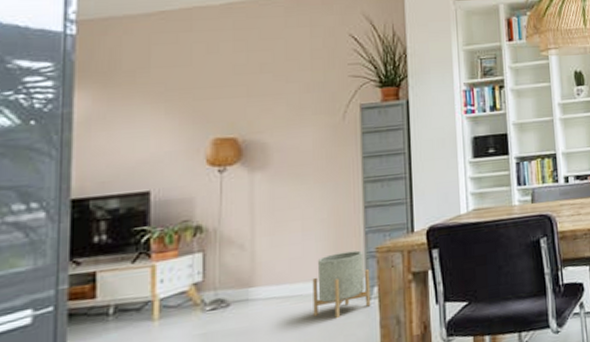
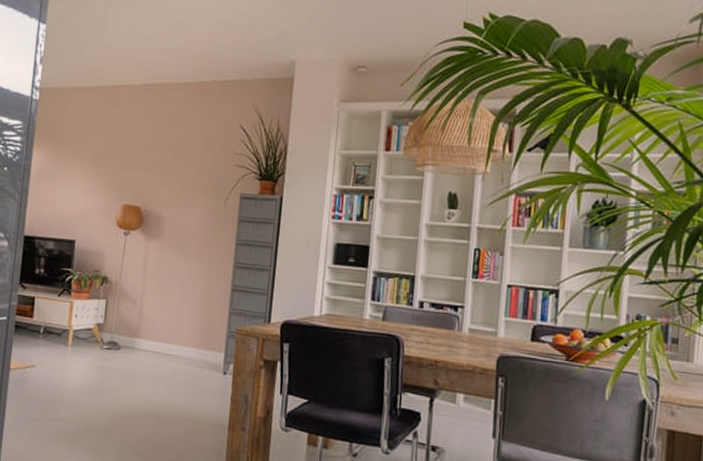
planter: present [312,250,371,319] -> none [180,325,229,384]

